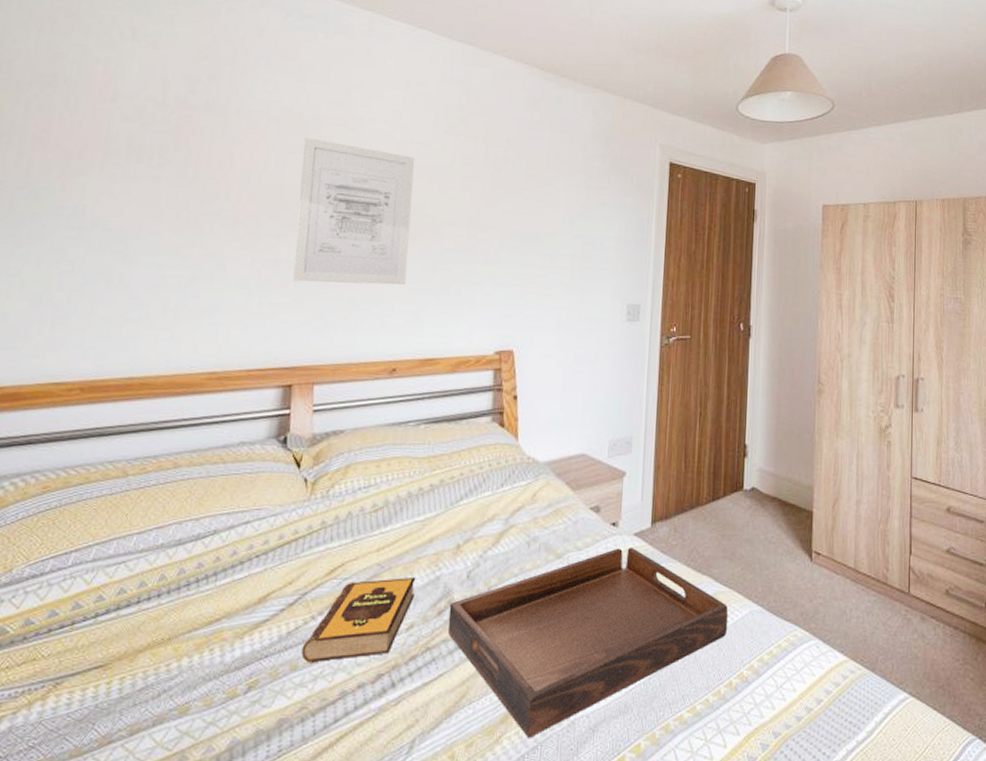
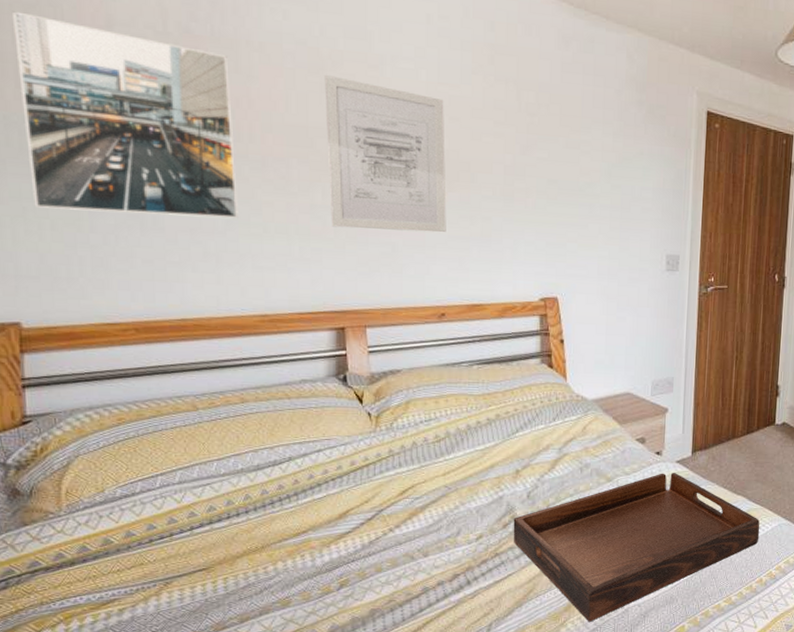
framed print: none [9,88,217,274] -> present [13,11,238,218]
hardback book: present [301,578,416,663] -> none [384,497,481,566]

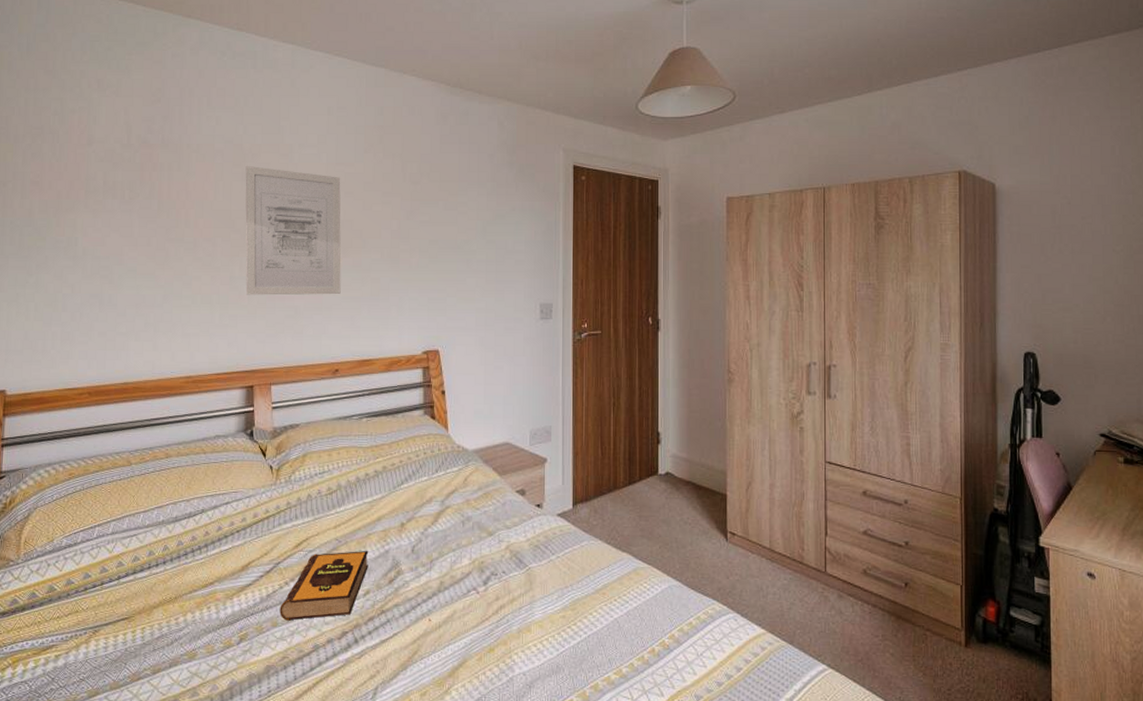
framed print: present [13,11,238,218] -> none [24,140,174,294]
hardback book: none [384,497,481,566] -> present [280,551,369,621]
serving tray: present [513,472,760,622] -> none [398,526,649,690]

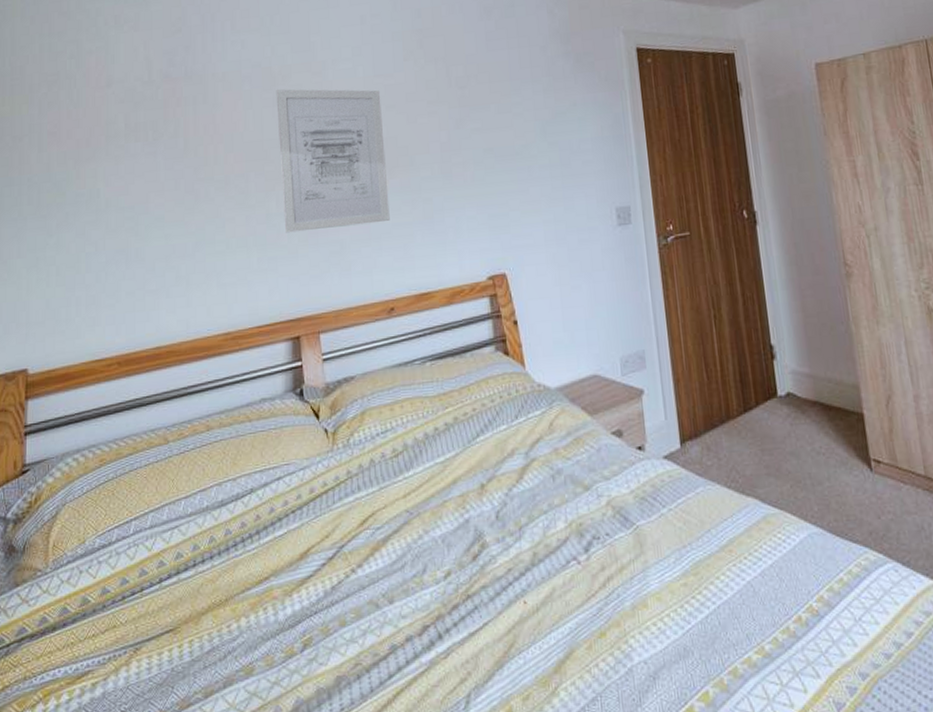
hardback book: present [280,551,369,621] -> none [347,522,447,618]

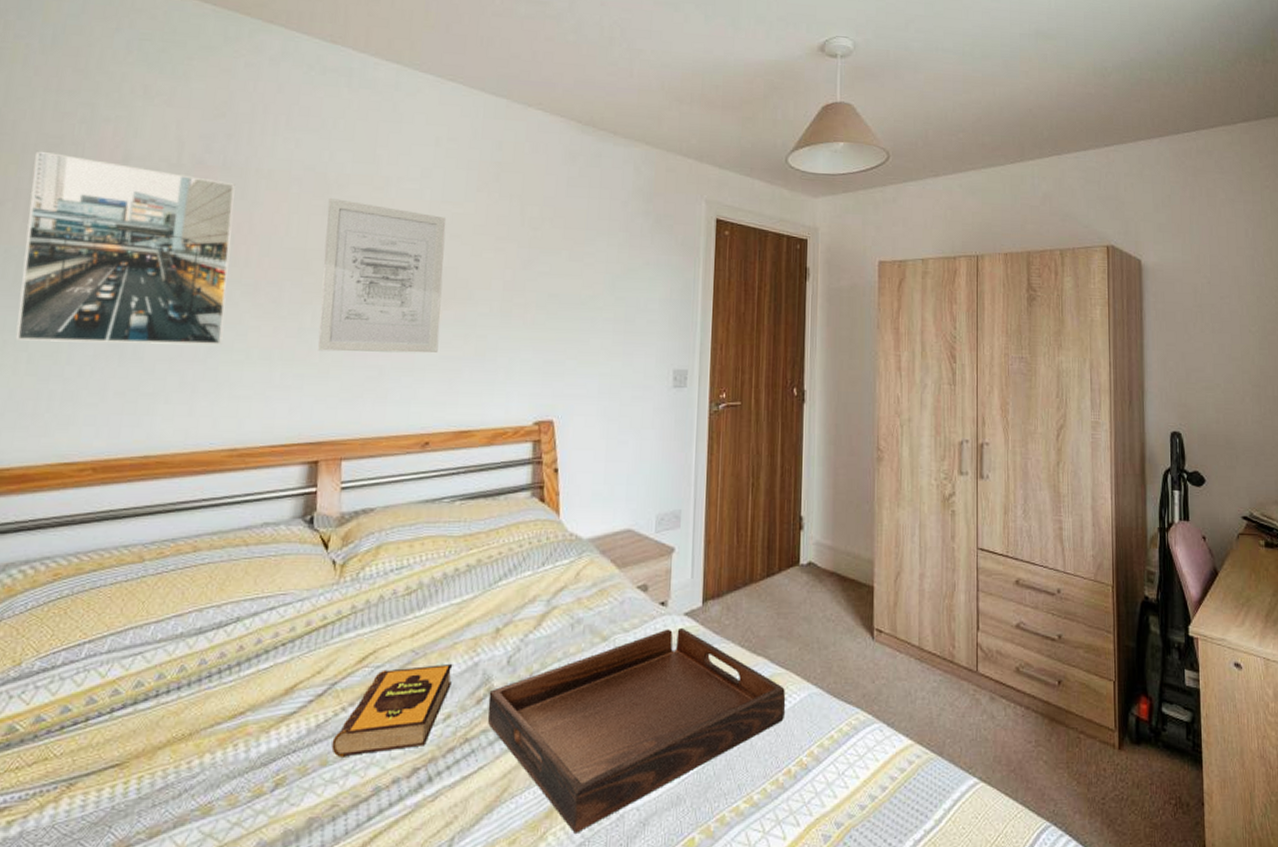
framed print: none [40,88,205,256] -> present [15,151,236,345]
hardback book: none [347,522,447,618] -> present [331,664,453,757]
serving tray: none [483,471,786,688] -> present [487,627,786,833]

